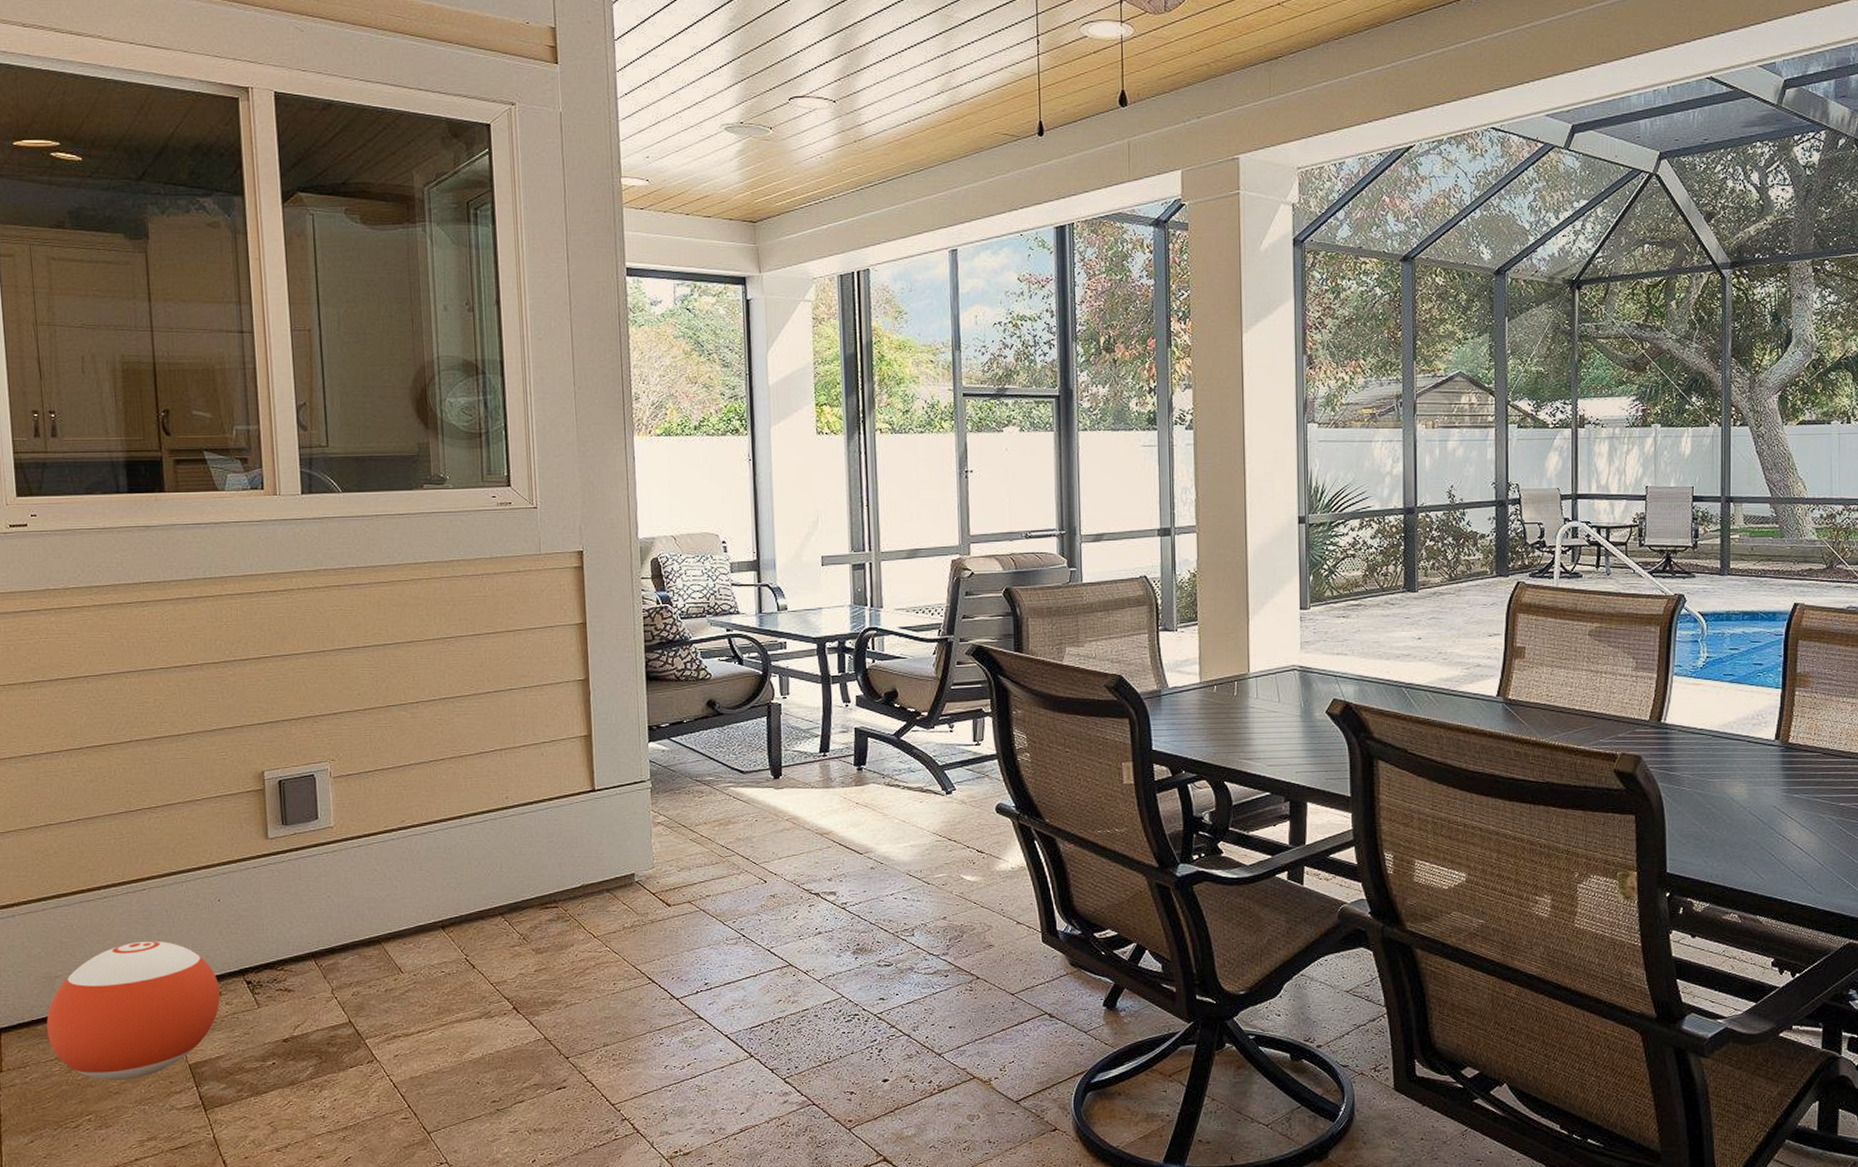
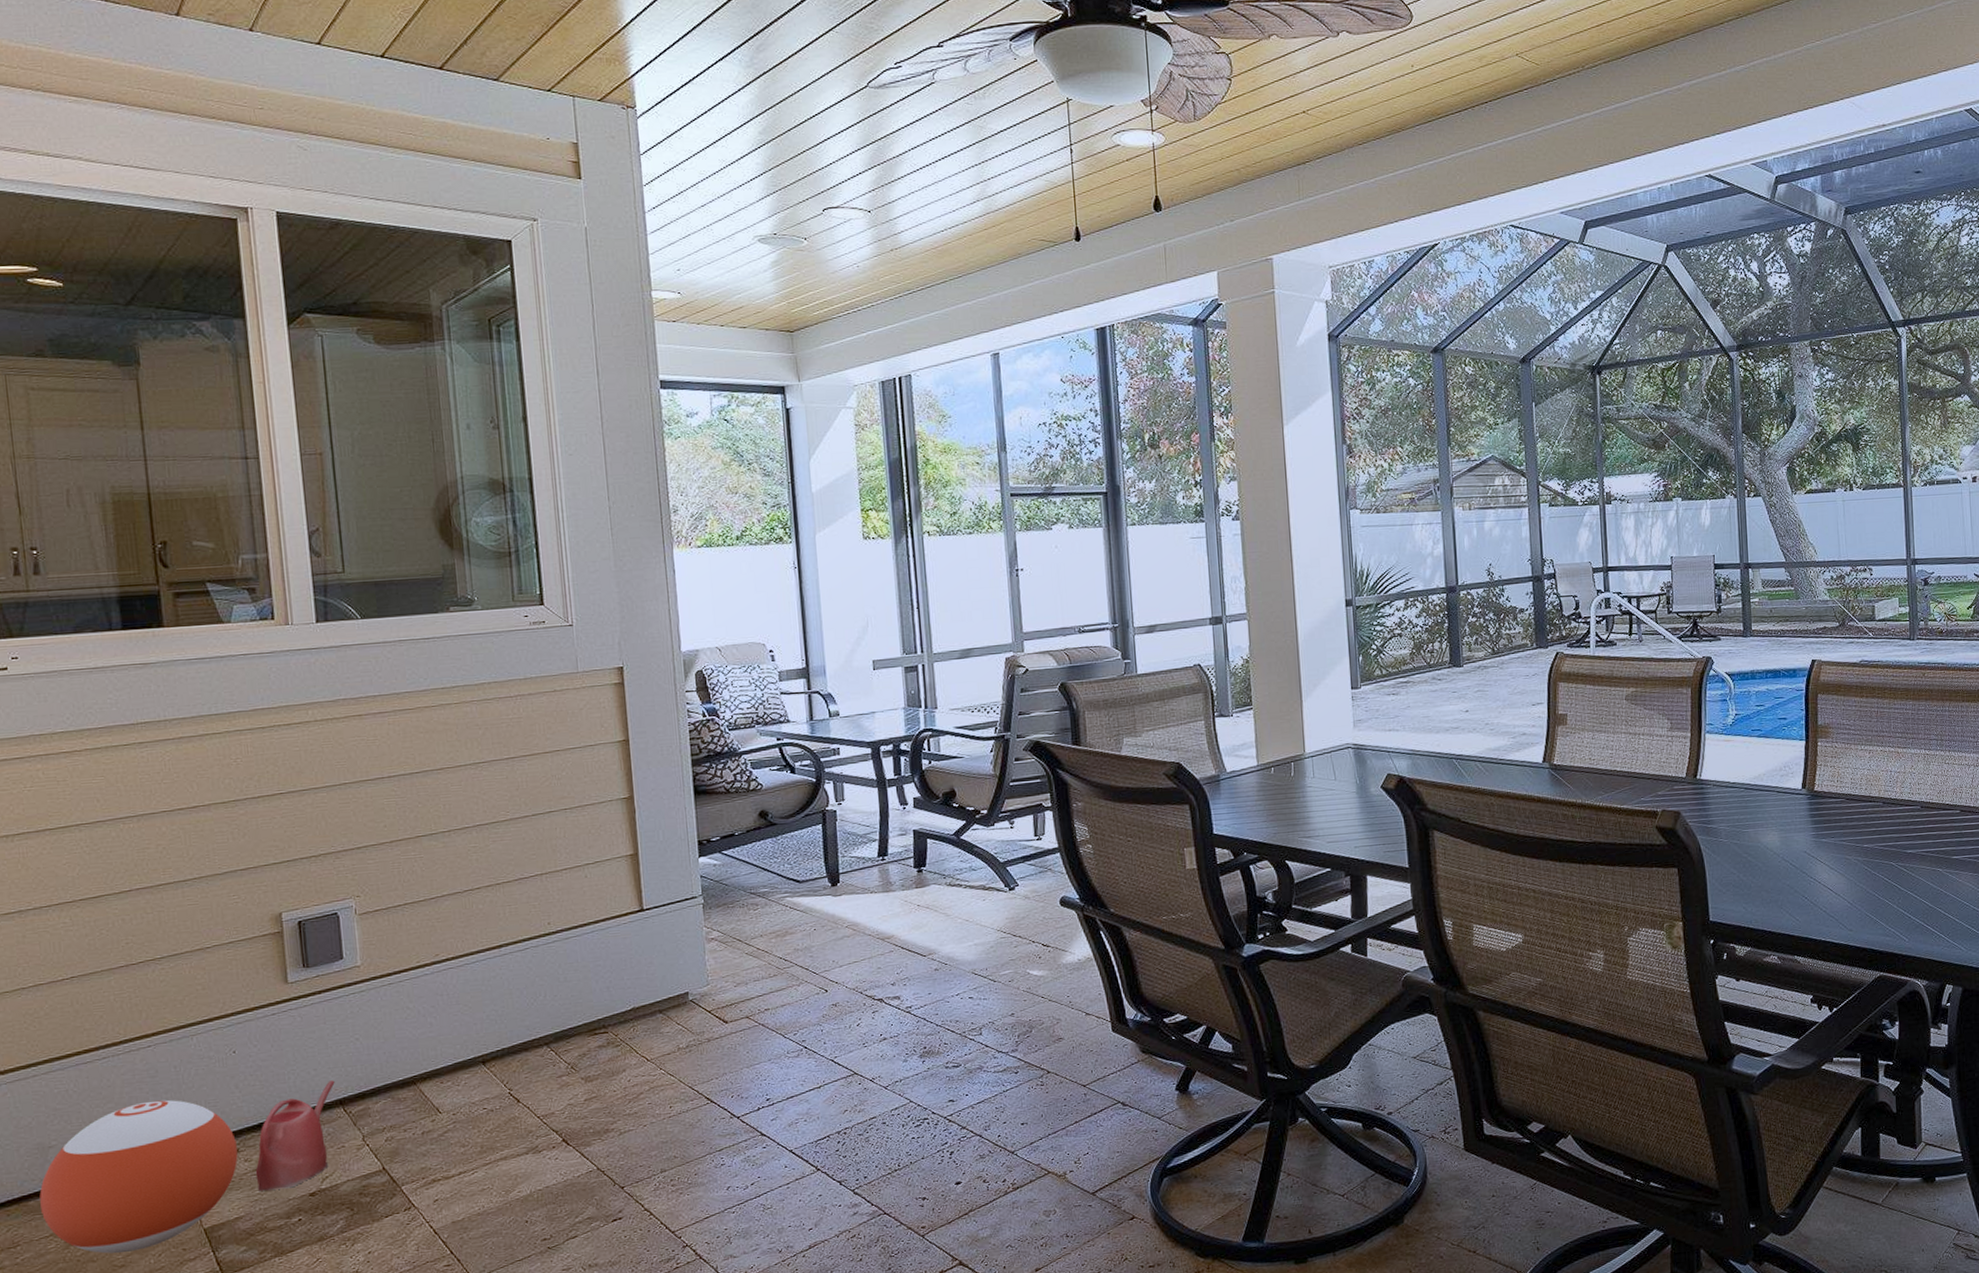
watering can: none [235,934,308,1034] -> present [255,1080,335,1192]

